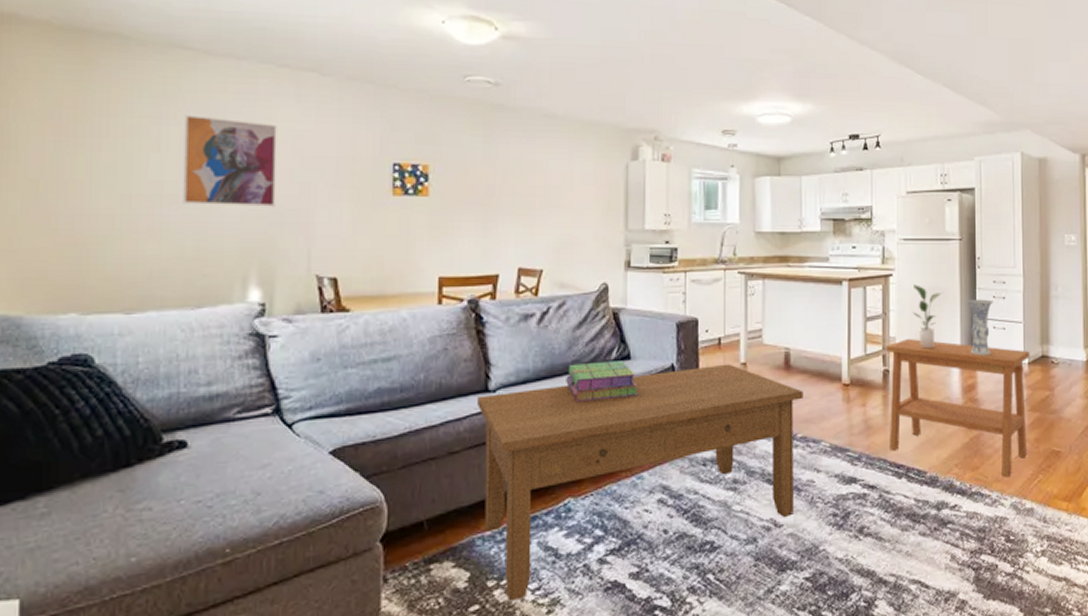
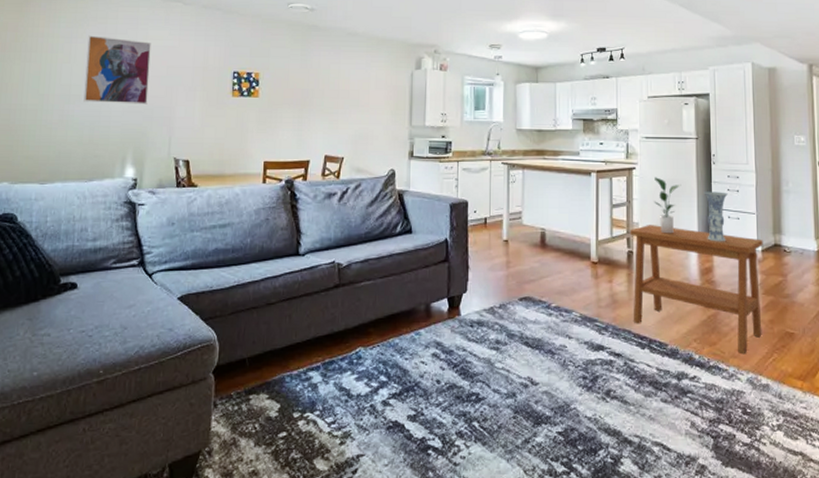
coffee table: present [478,364,804,602] -> none [290,240,557,431]
stack of books: present [566,361,638,402] -> none [360,234,418,267]

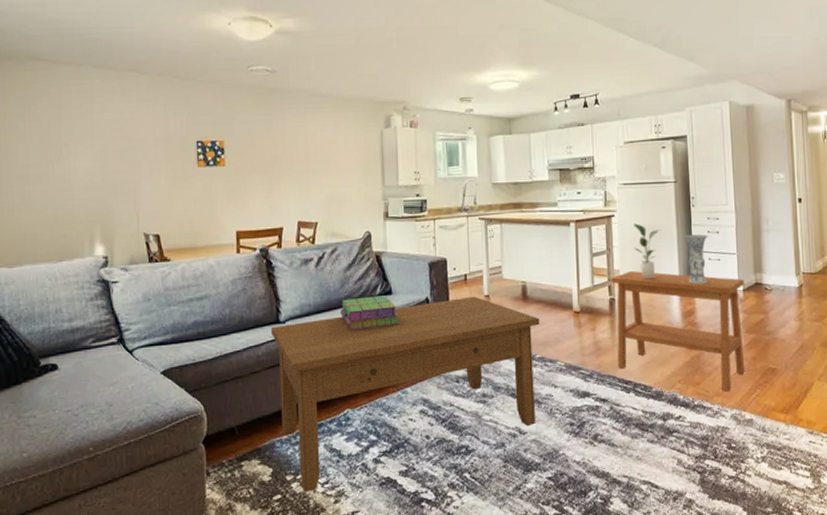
wall art: present [83,35,151,105] -> none [42,111,111,182]
coffee table: none [290,240,557,431] -> present [271,296,540,493]
stack of books: none [360,234,418,267] -> present [340,295,399,330]

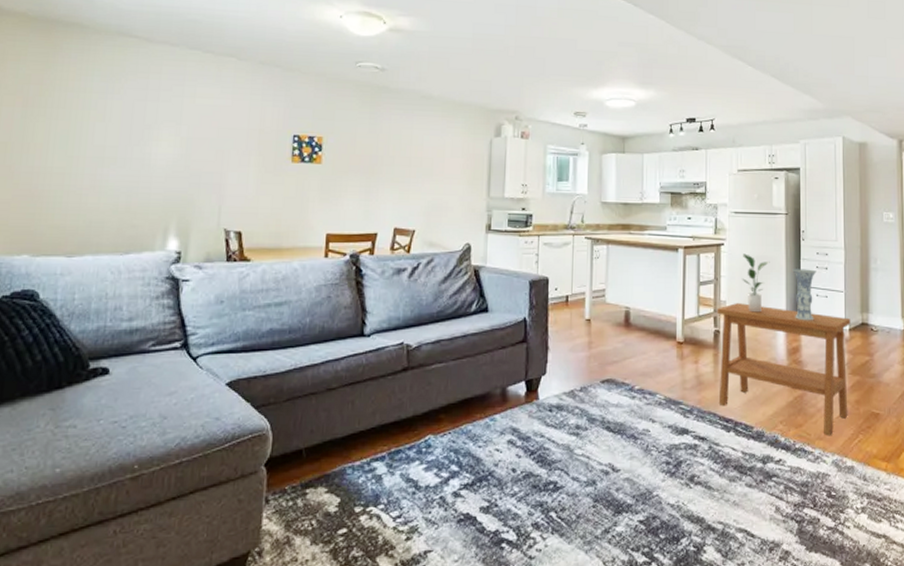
coffee table: present [271,296,540,493] -> none [354,319,641,527]
stack of books: present [340,295,399,330] -> none [431,313,494,348]

